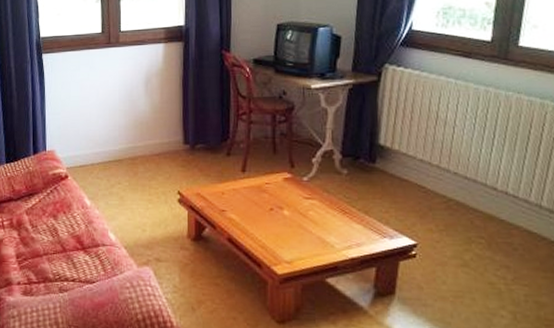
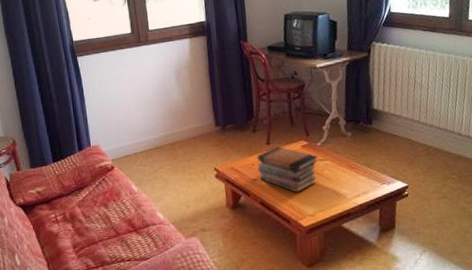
book stack: none [227,176,304,233] -> present [257,146,319,193]

